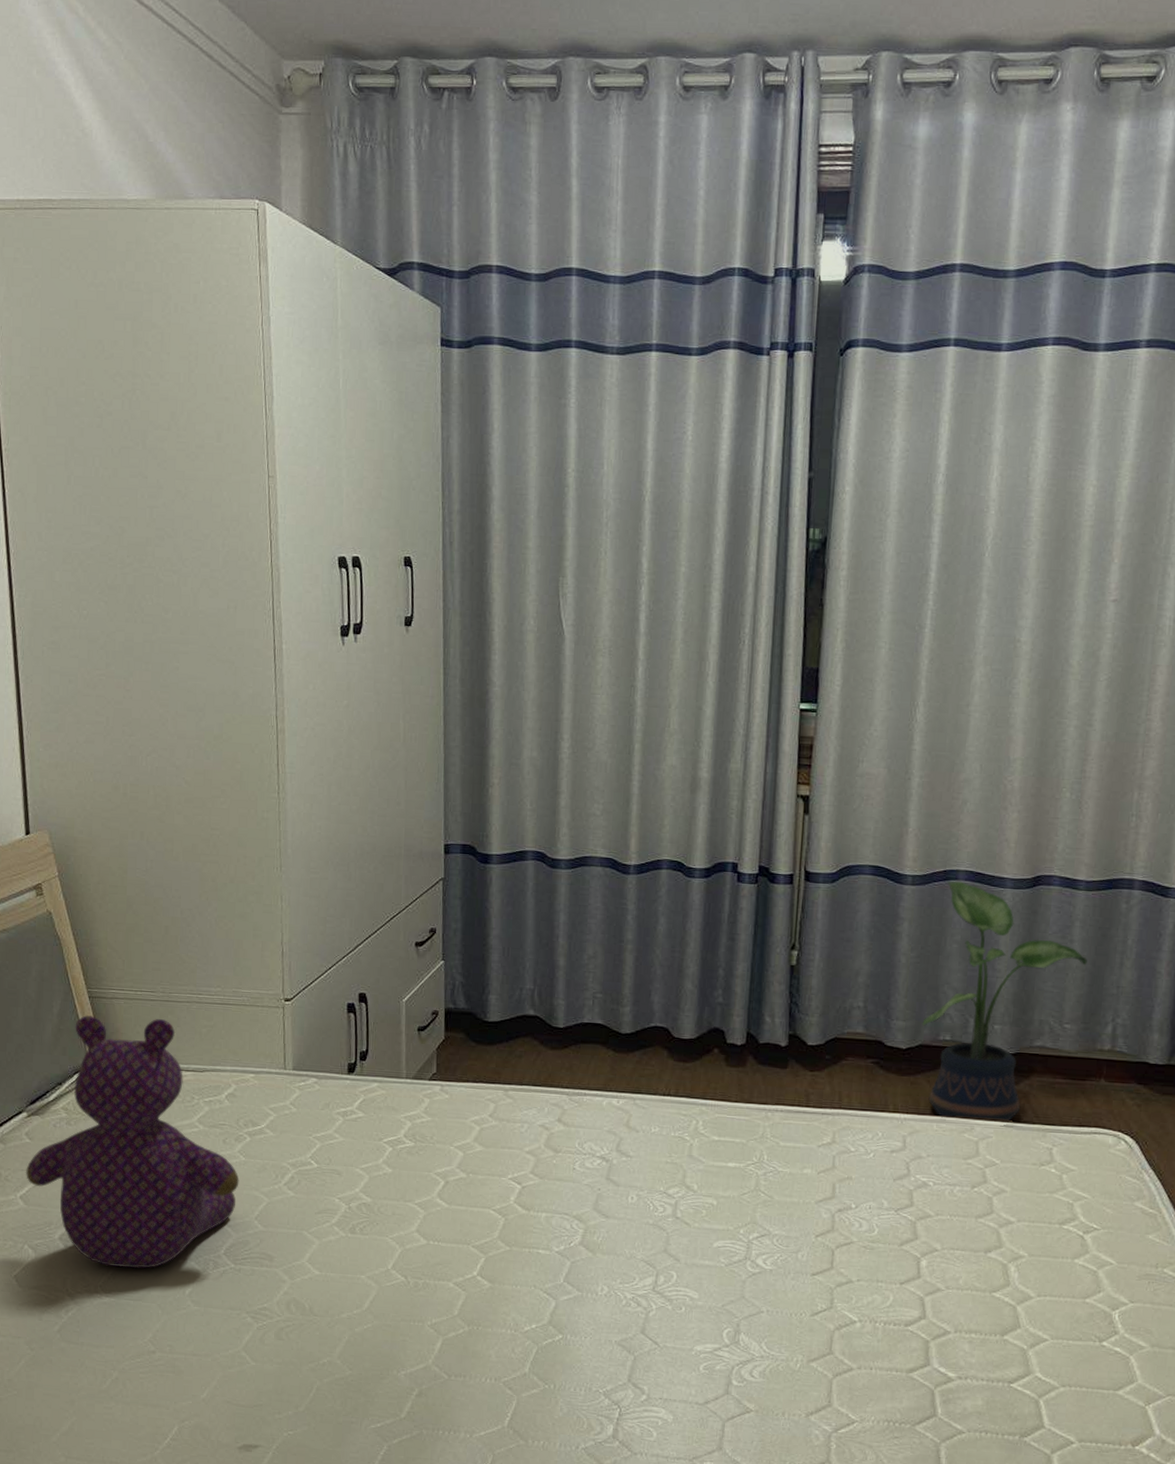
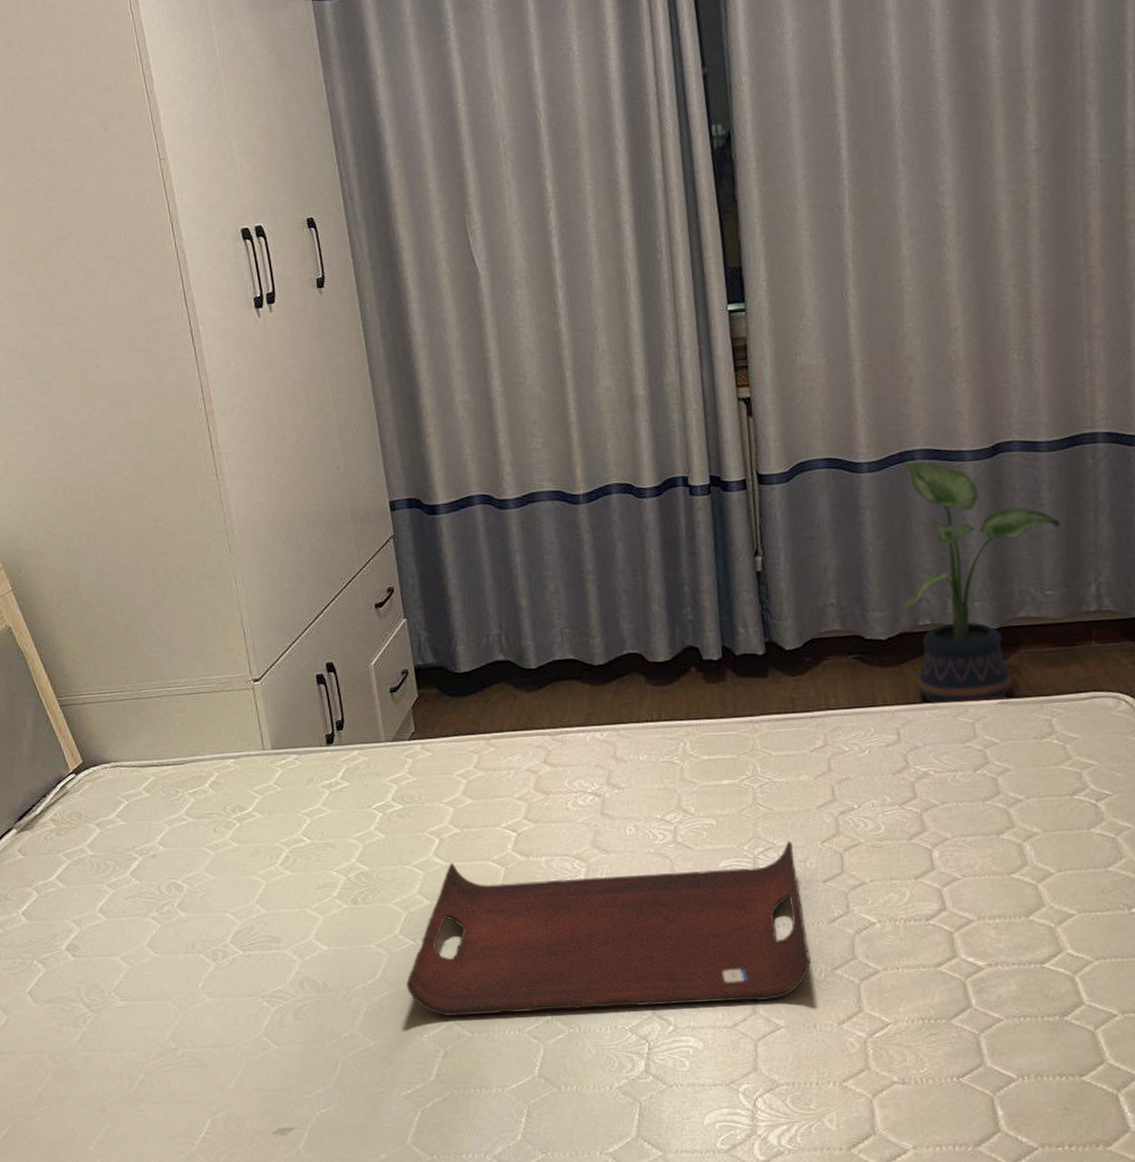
teddy bear: present [25,1015,239,1269] -> none [23,717,236,971]
serving tray: none [391,1206,789,1383] -> present [406,840,811,1016]

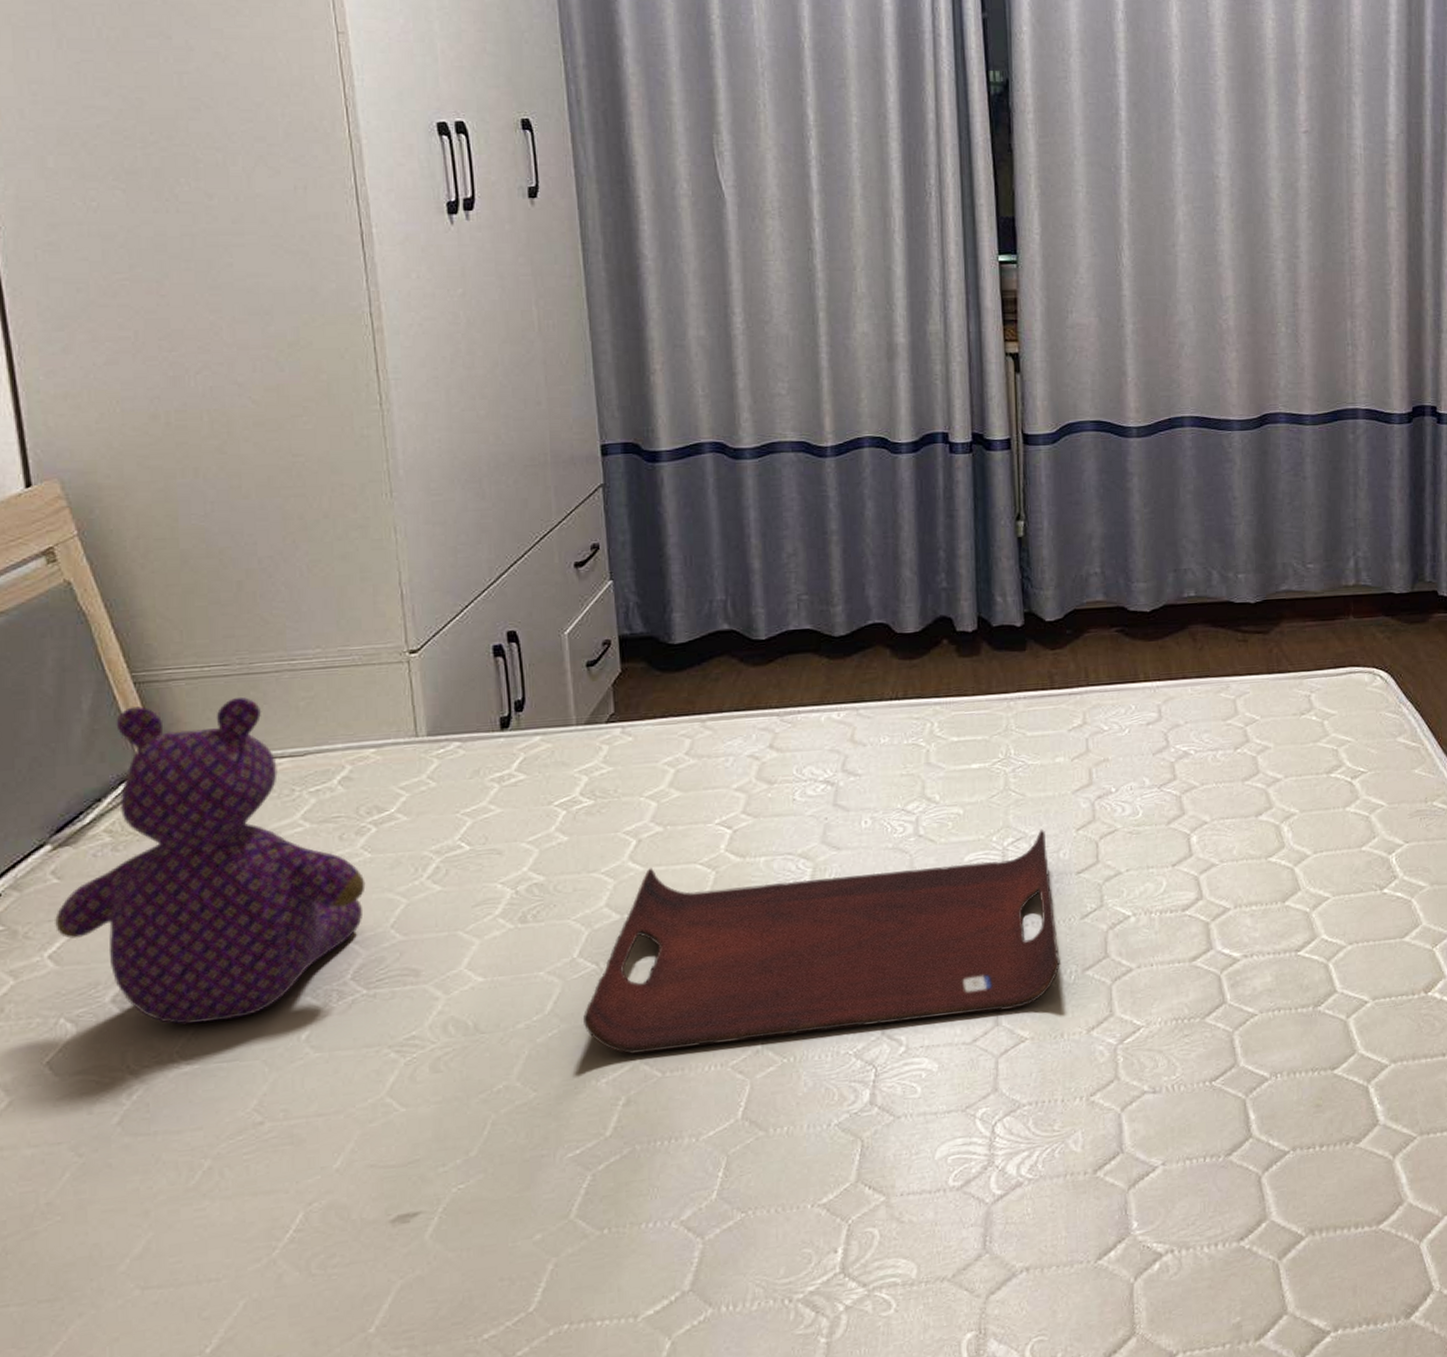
teddy bear: none [23,717,236,971] -> present [54,697,366,1026]
potted plant: present [899,461,1060,704] -> none [1164,428,1322,680]

